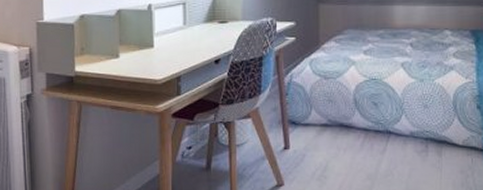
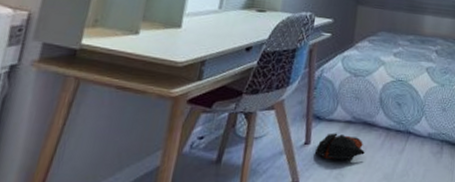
bag: none [295,137,345,163] -> present [314,133,365,160]

